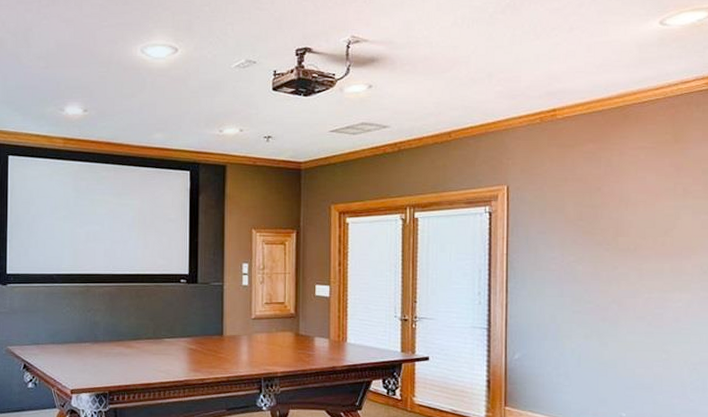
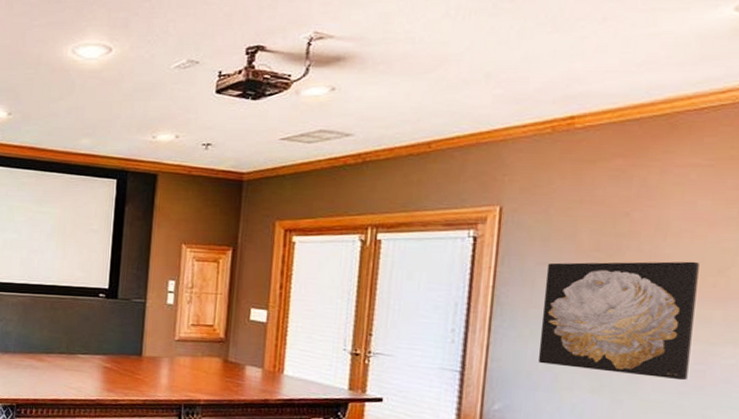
wall art: none [544,225,652,323] -> present [537,261,699,381]

